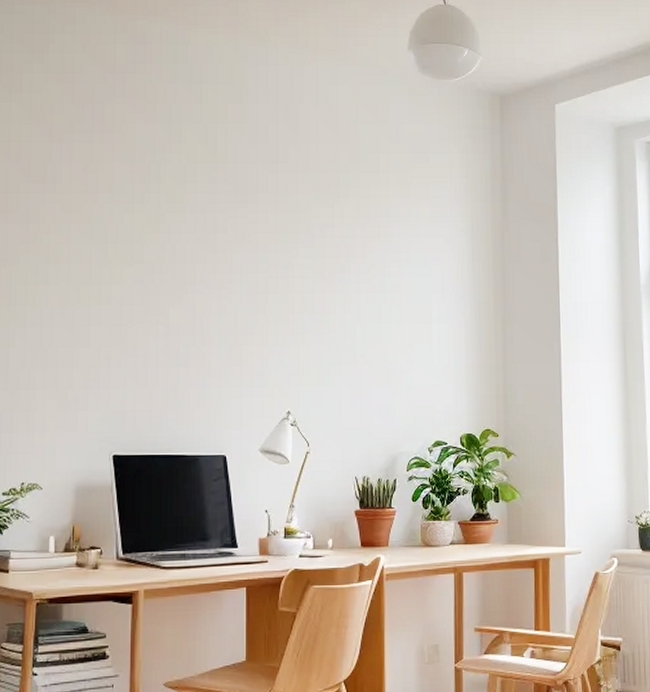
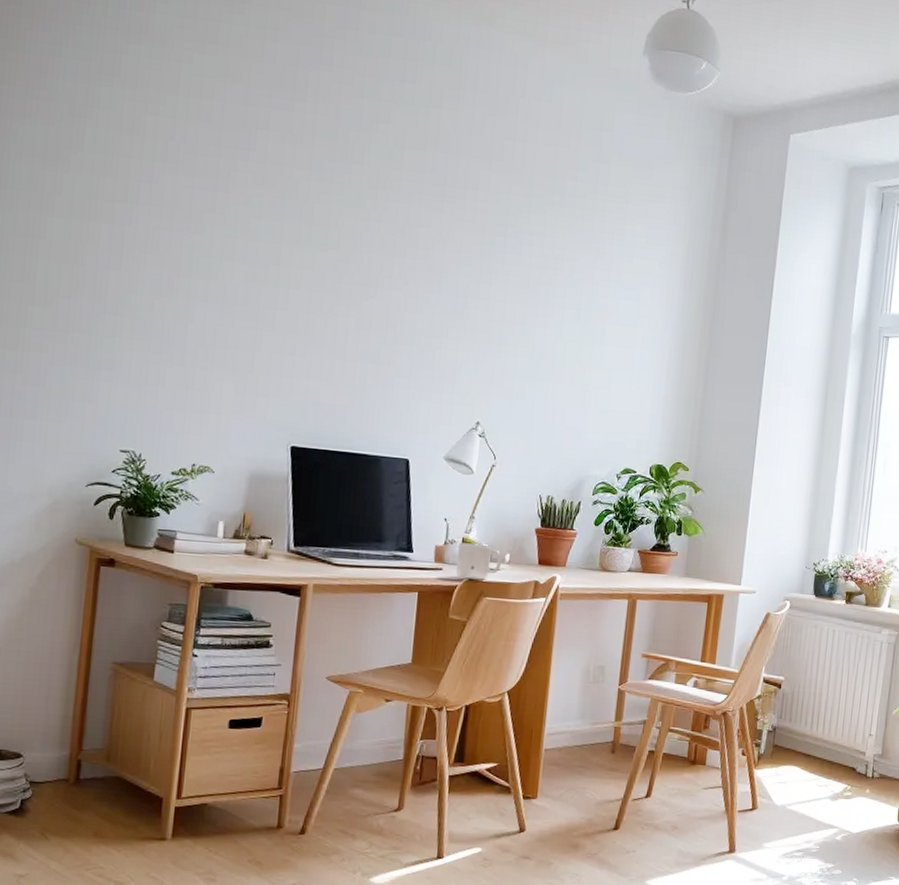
mug: none [280,532,325,569] -> present [455,542,502,580]

